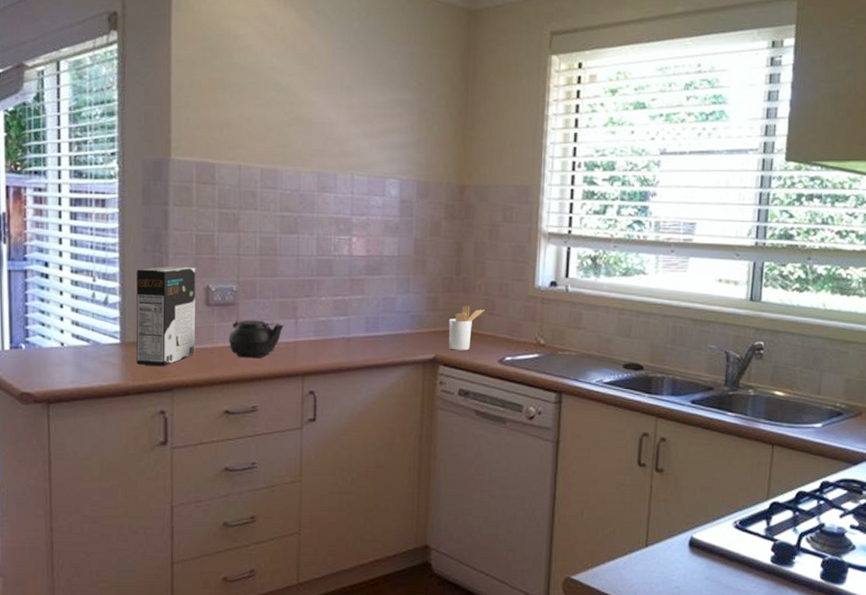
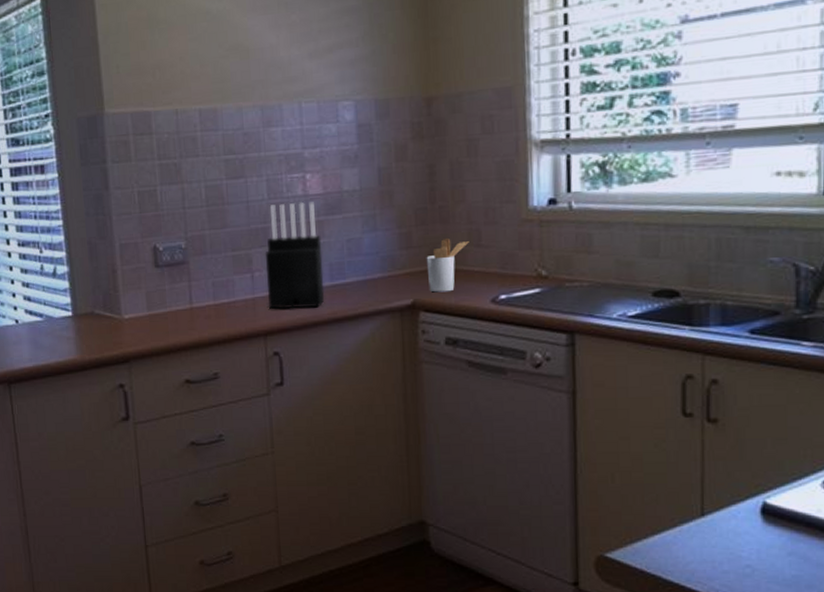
cereal box: present [136,265,196,366] -> none [82,227,149,337]
teapot: present [228,320,285,358] -> none [181,278,240,321]
knife block: none [308,260,361,354] -> present [265,201,325,309]

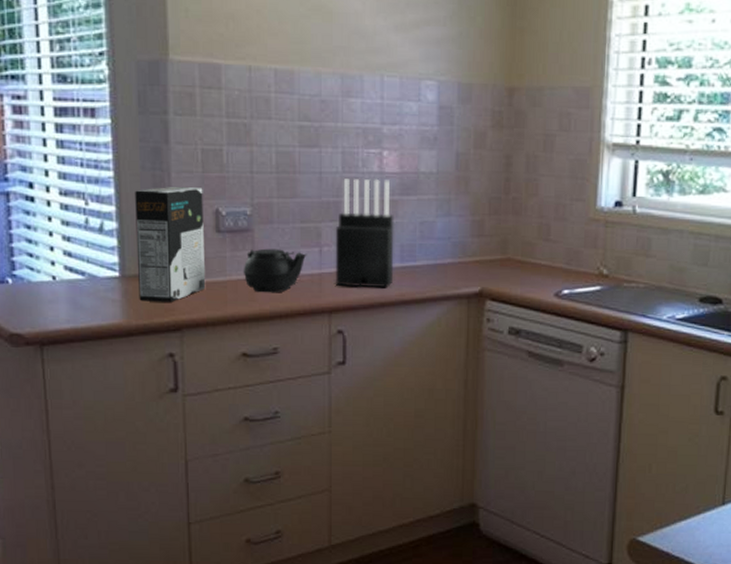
cereal box: none [82,227,149,337] -> present [135,186,206,302]
teapot: none [181,278,240,321] -> present [243,248,307,293]
utensil holder: present [426,237,469,293] -> none [496,229,539,283]

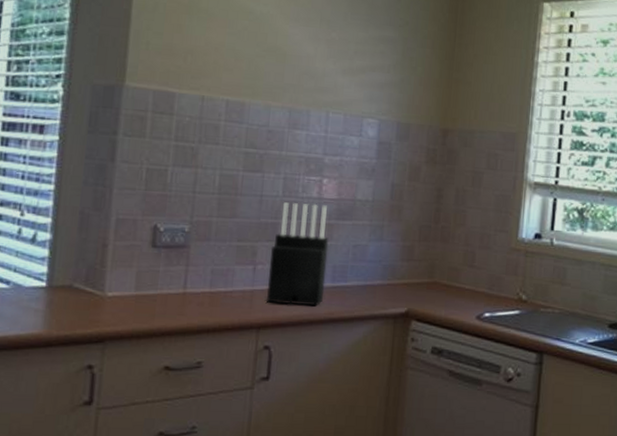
cereal box: present [135,186,206,302] -> none [63,201,144,314]
teapot: present [243,248,307,293] -> none [174,264,241,308]

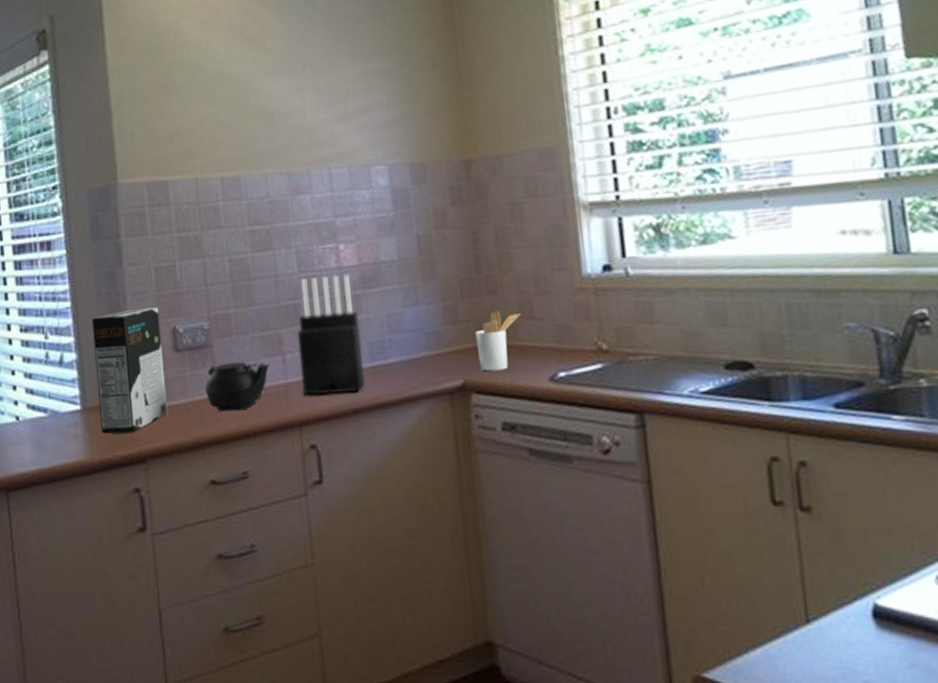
cereal box: none [63,201,144,314] -> present [92,307,168,434]
teapot: none [174,264,241,308] -> present [204,362,270,412]
utensil holder: none [423,255,464,305] -> present [475,310,521,372]

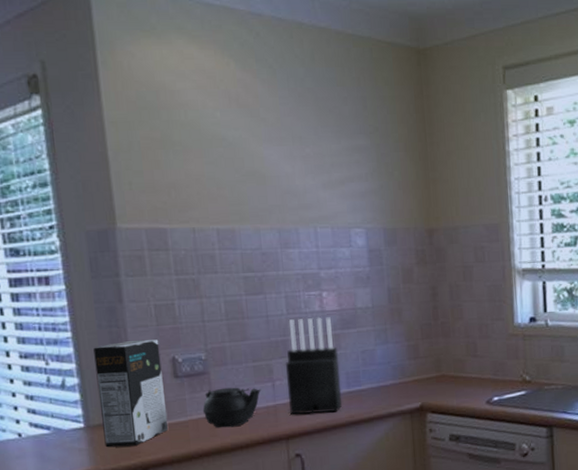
utensil holder: present [475,310,521,372] -> none [431,349,467,396]

